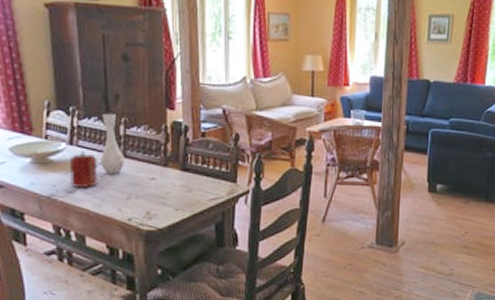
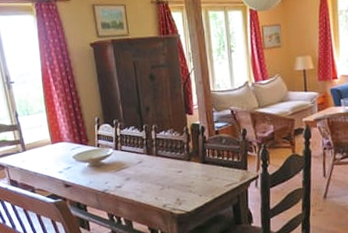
candle: present [69,151,98,187] -> none [116,154,138,183]
vase: present [101,113,125,175] -> none [137,122,157,171]

